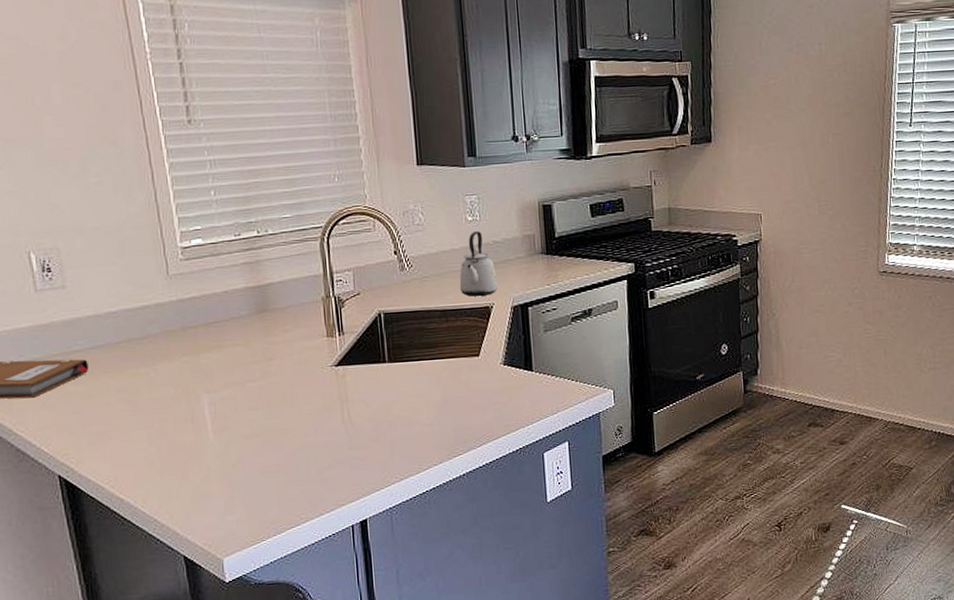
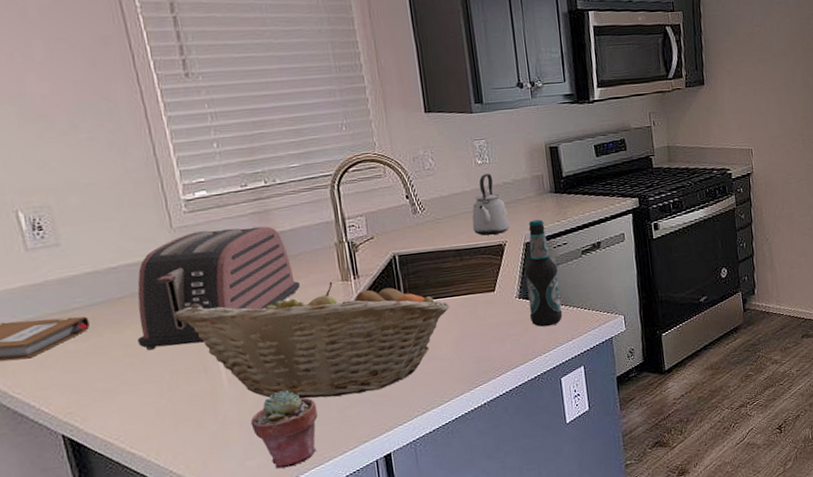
toaster: none [131,277,286,397] -> present [137,226,300,351]
fruit basket: none [165,336,433,457] -> present [173,281,450,400]
potted succulent: none [232,446,297,527] -> present [250,390,318,469]
bottle: none [511,282,549,397] -> present [525,219,563,327]

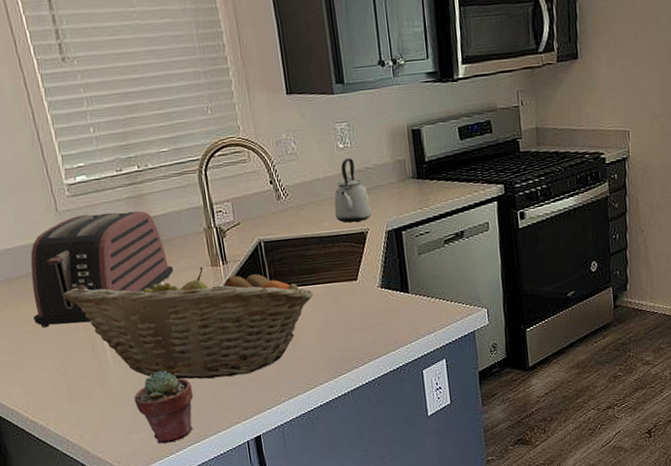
bottle: present [525,219,563,327] -> none [387,206,425,318]

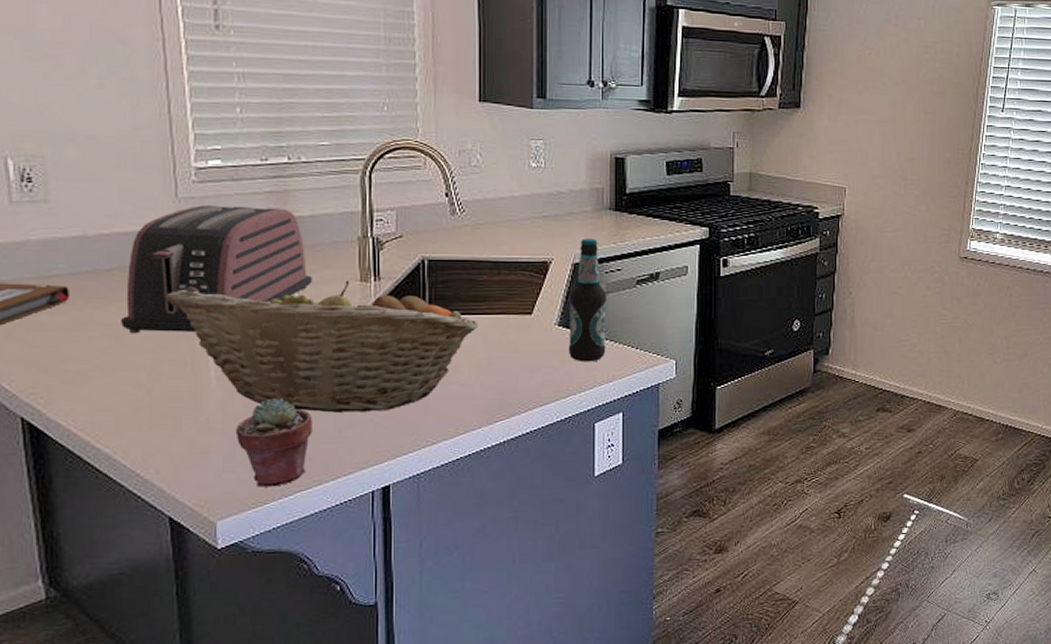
kettle: present [334,158,373,223] -> none [516,179,560,249]
bottle: none [387,206,425,318] -> present [568,238,606,362]

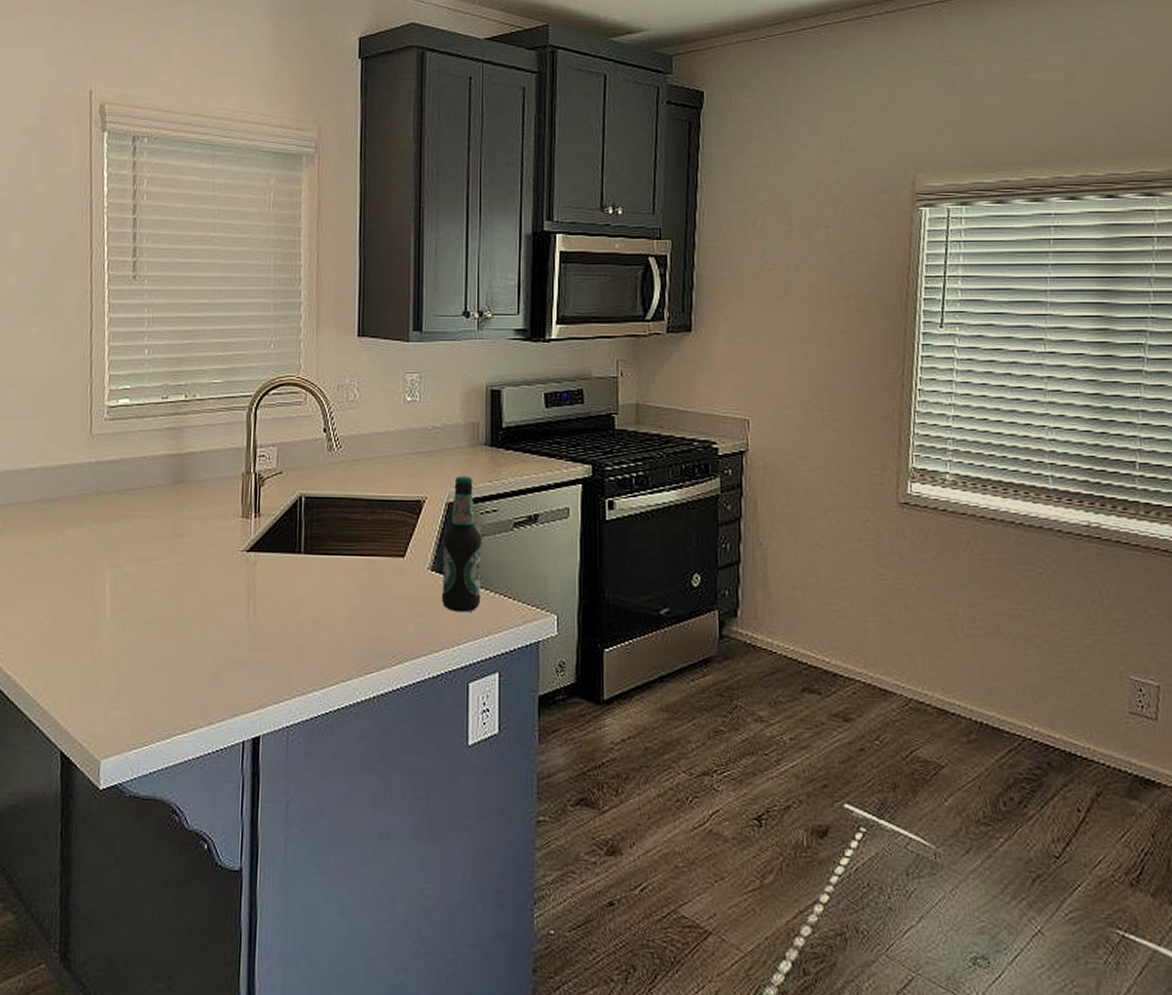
toaster: present [121,205,312,334] -> none [37,441,199,564]
fruit basket: present [165,280,479,413] -> none [74,516,352,655]
potted succulent: present [235,398,312,487] -> none [123,634,192,728]

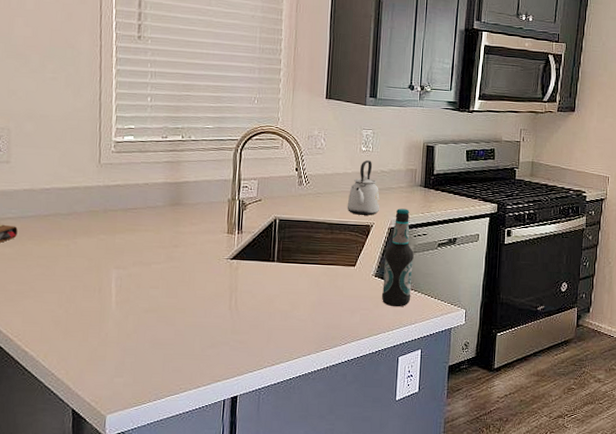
kettle: none [390,414,434,487] -> present [347,160,380,216]

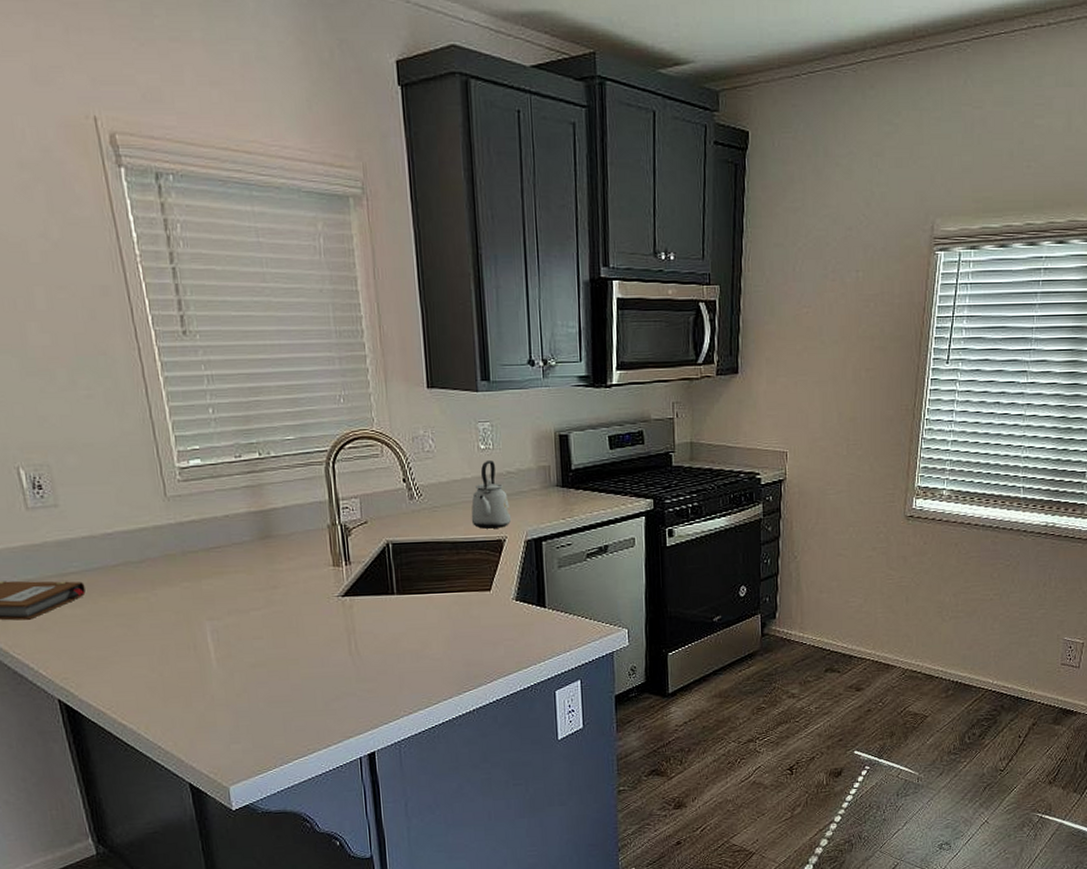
bottle: present [381,208,414,307] -> none [524,515,562,634]

